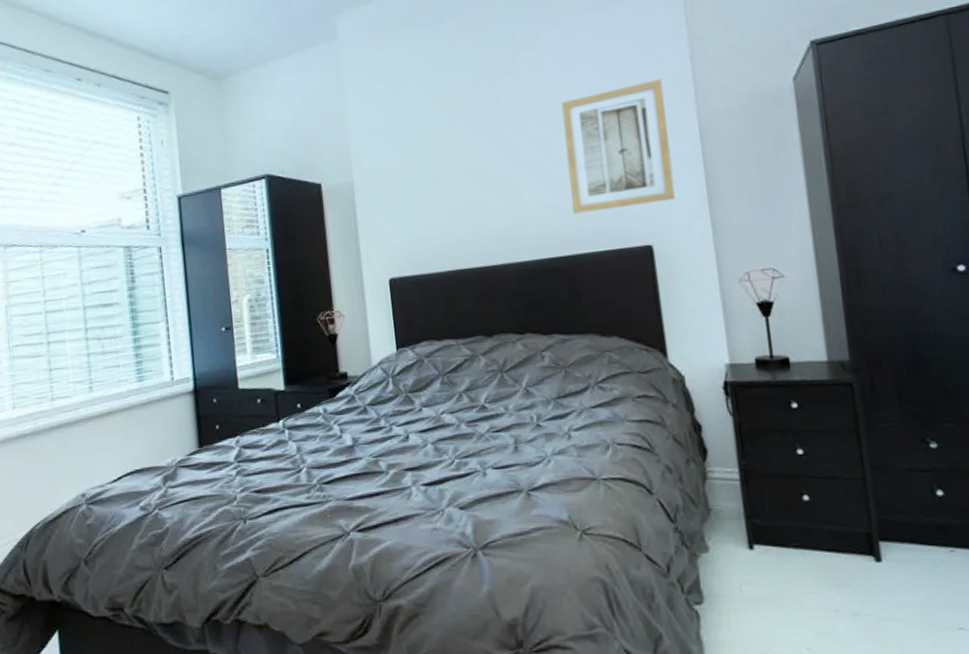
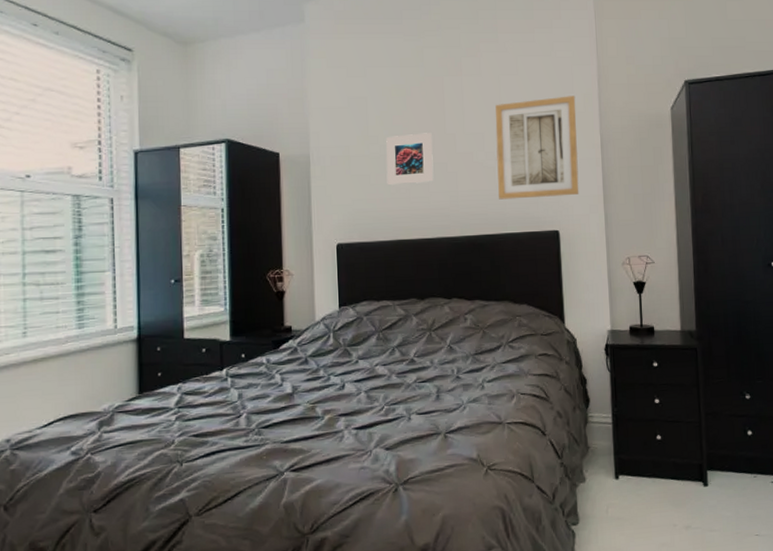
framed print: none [436,143,494,209] -> present [386,133,434,186]

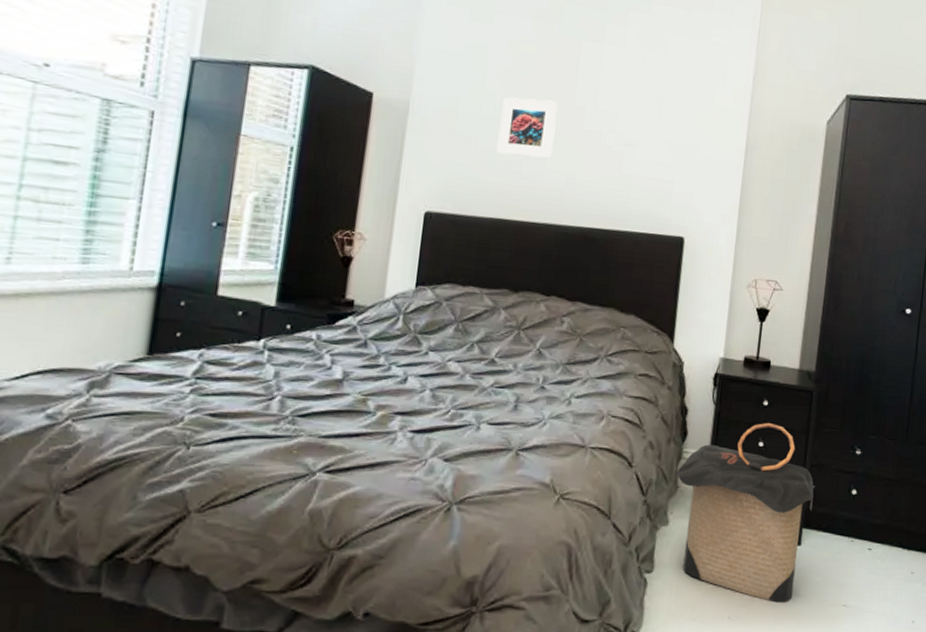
wall art: present [495,96,579,200] -> none [623,82,726,201]
laundry hamper: none [585,381,713,539] -> present [676,423,815,603]

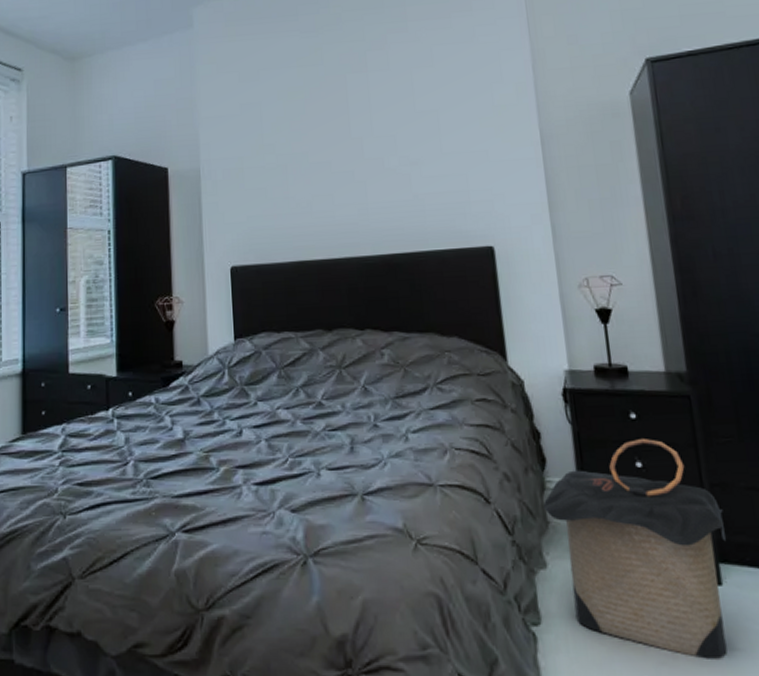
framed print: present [496,97,558,159] -> none [283,138,339,199]

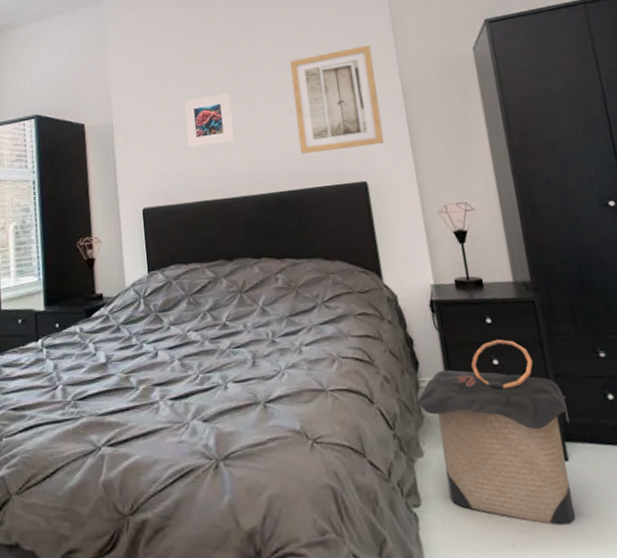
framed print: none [283,138,339,199] -> present [185,93,234,148]
wall art: none [408,85,517,211] -> present [290,45,385,154]

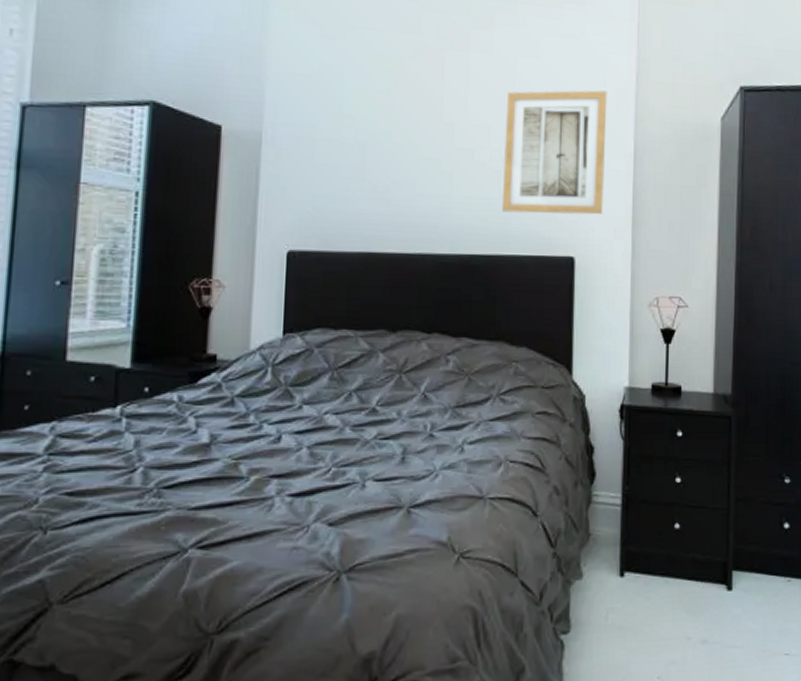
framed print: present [185,93,234,148] -> none [361,118,424,183]
laundry hamper: present [418,339,576,525] -> none [587,456,743,657]

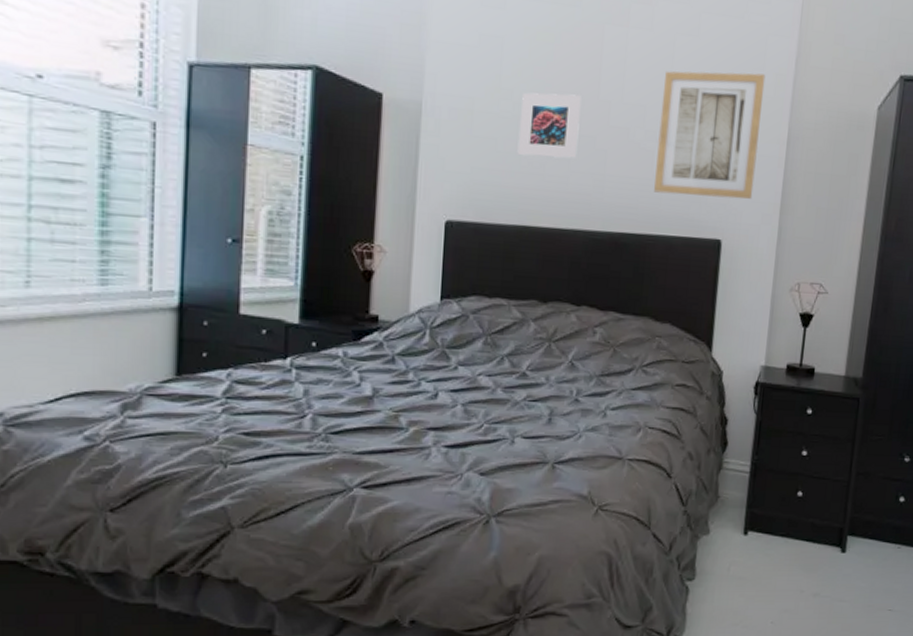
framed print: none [361,118,424,183] -> present [517,92,581,160]

